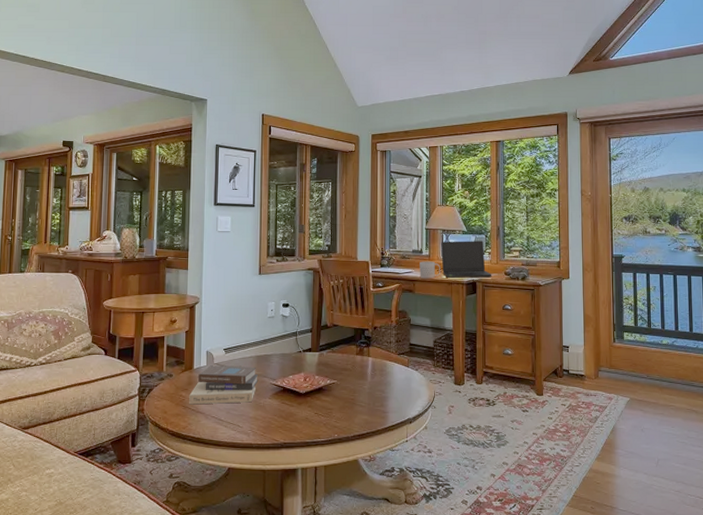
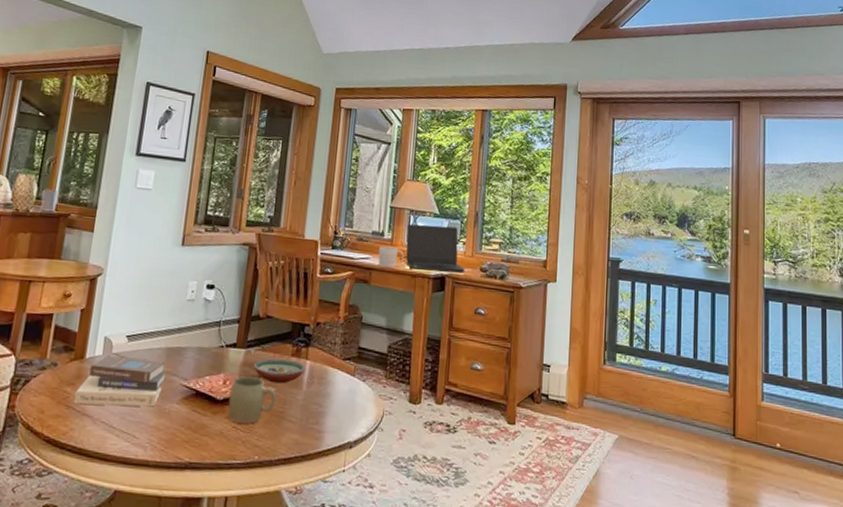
mug: none [309,374,347,411] -> present [227,376,276,424]
decorative bowl: none [326,357,368,377] -> present [253,358,305,384]

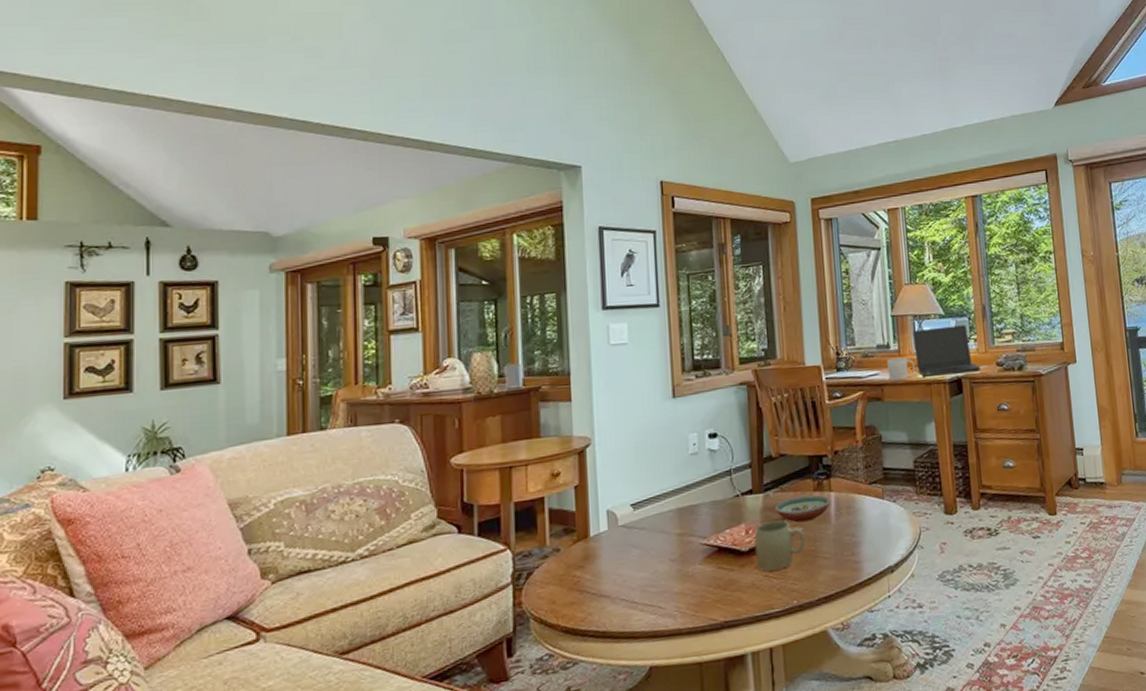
books: present [74,355,166,407] -> none [586,523,682,587]

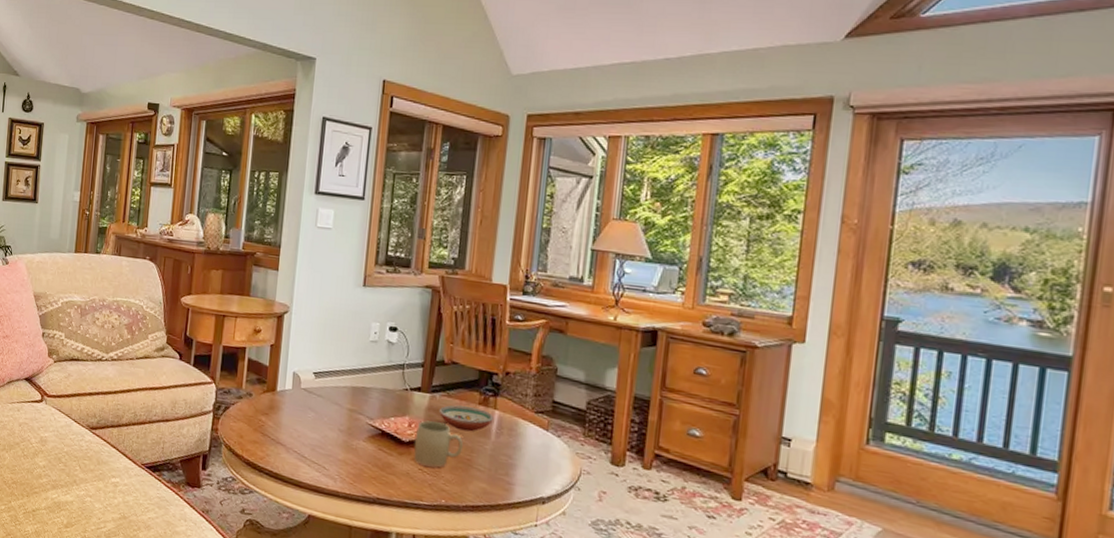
mug: present [887,357,916,382] -> none [576,293,608,319]
laptop: present [913,325,981,377] -> none [609,269,684,326]

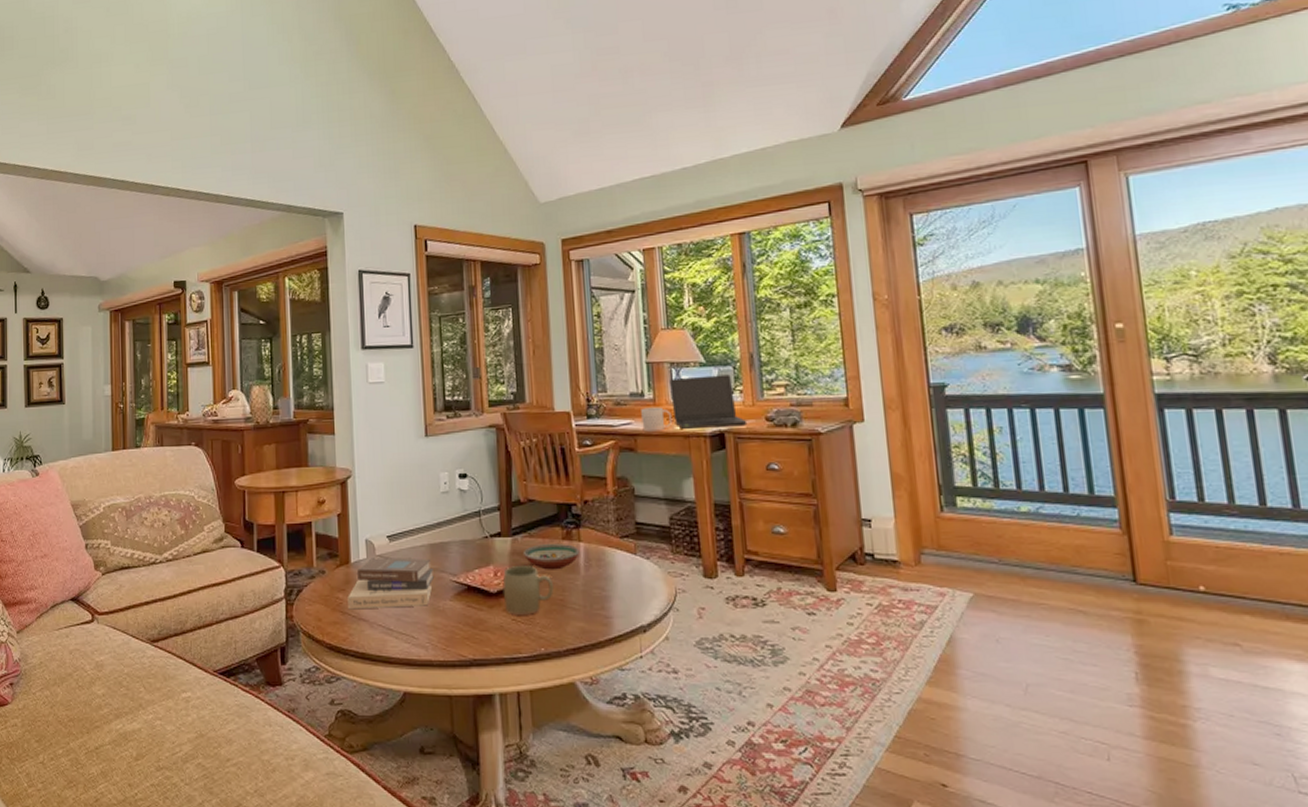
books: none [269,390,352,443] -> present [348,558,434,610]
mug: none [576,293,608,319] -> present [641,407,673,433]
laptop: none [609,269,684,326] -> present [670,374,748,429]

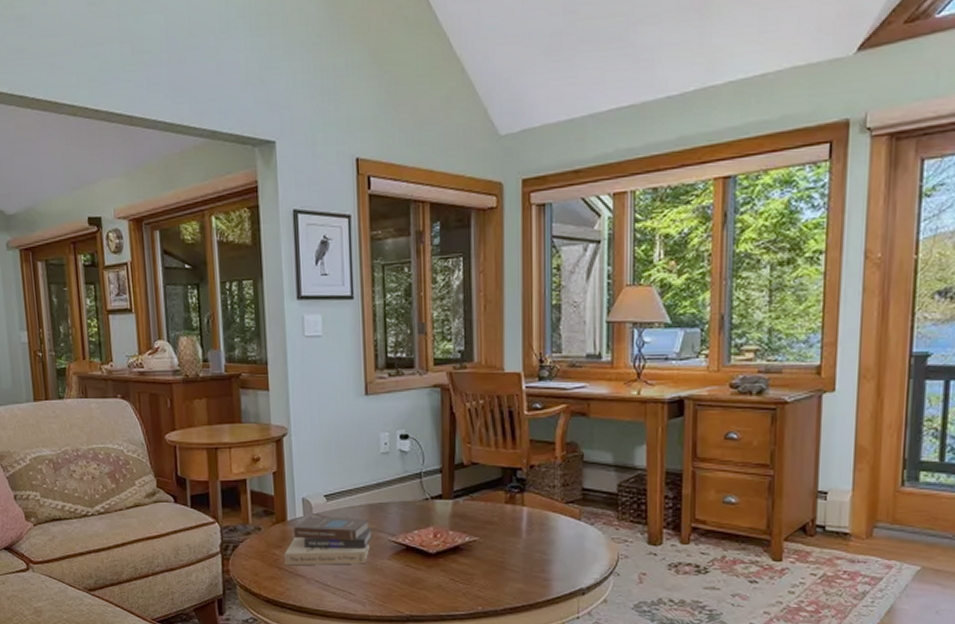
mug: present [502,566,553,616] -> none [442,528,493,576]
decorative bowl: present [522,543,580,570] -> none [464,506,522,533]
mug: present [641,407,673,433] -> none [597,370,630,398]
laptop: present [670,374,748,429] -> none [630,337,710,394]

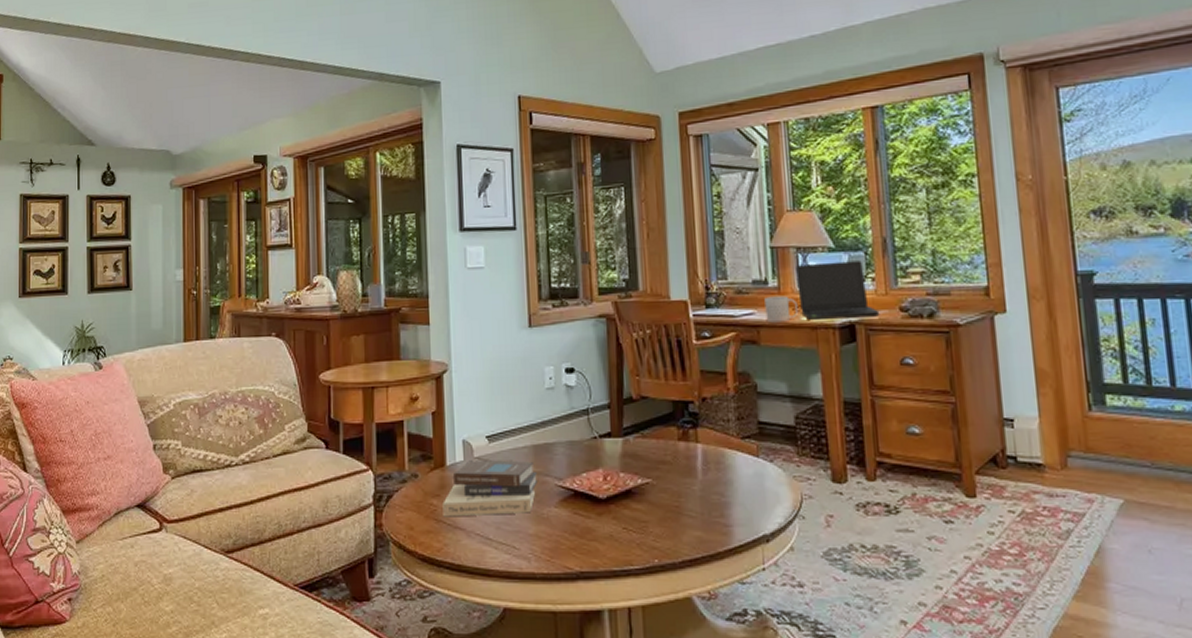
mug: none [597,370,630,398] -> present [764,296,799,324]
laptop: none [630,337,710,394] -> present [796,260,880,320]

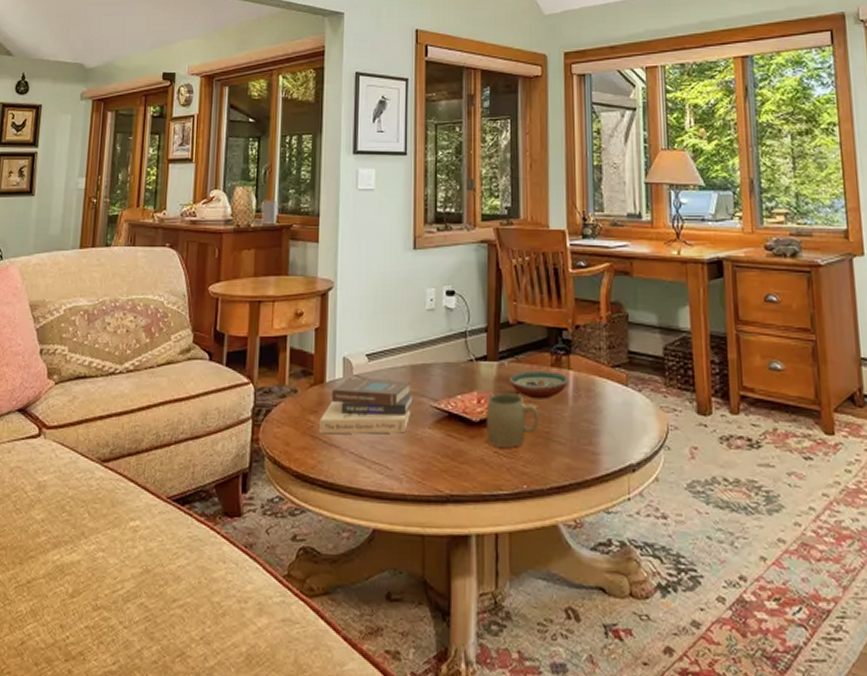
mug: none [612,469,668,524] -> present [485,393,539,449]
decorative bowl: none [635,444,697,474] -> present [509,369,568,399]
mug: present [764,296,799,324] -> none [638,230,670,257]
laptop: present [796,260,880,320] -> none [668,200,746,254]

